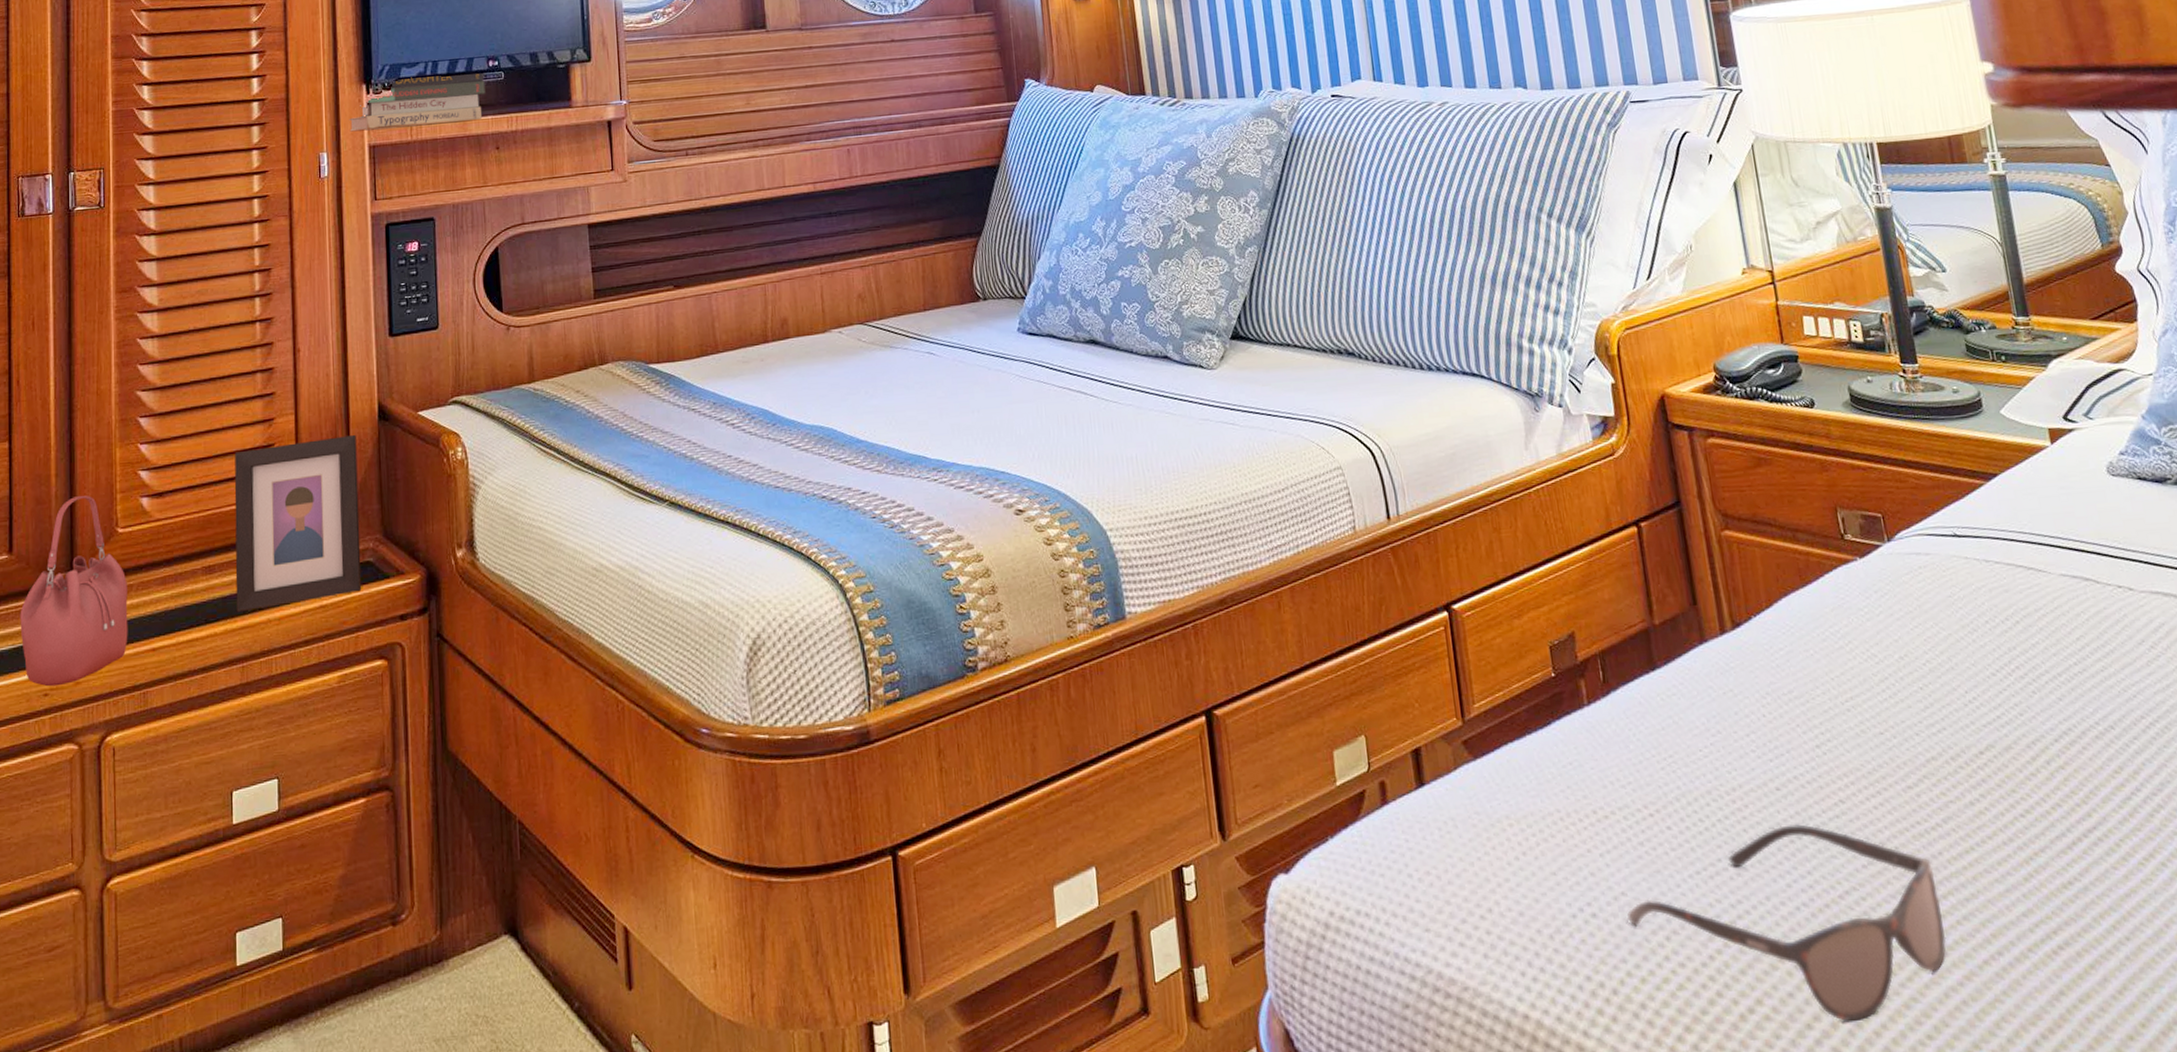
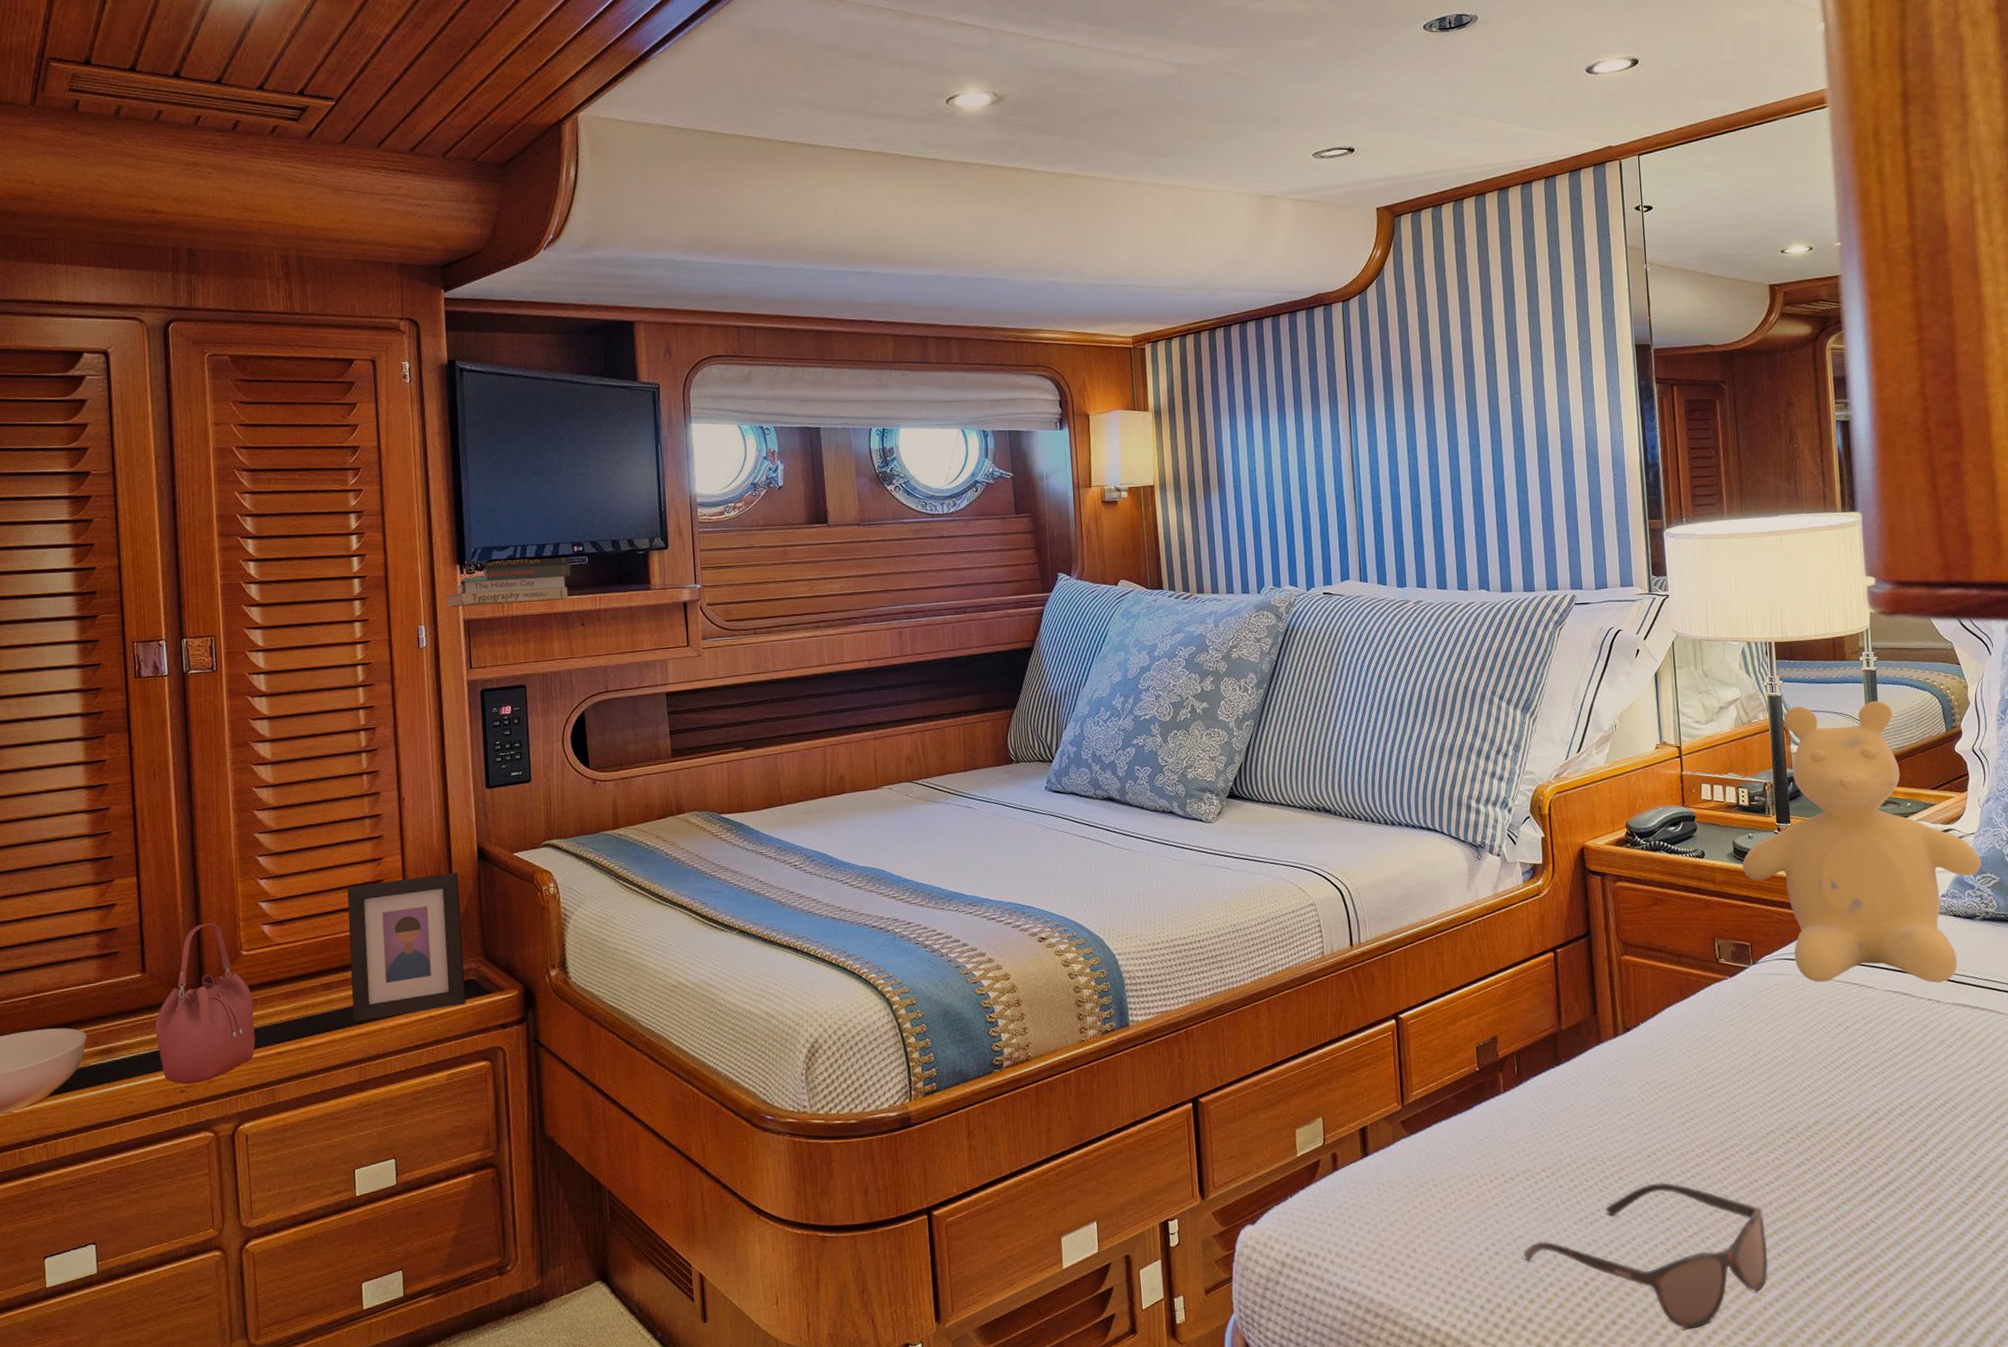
teddy bear: none [1862,211,2166,565] -> present [1742,700,1981,983]

